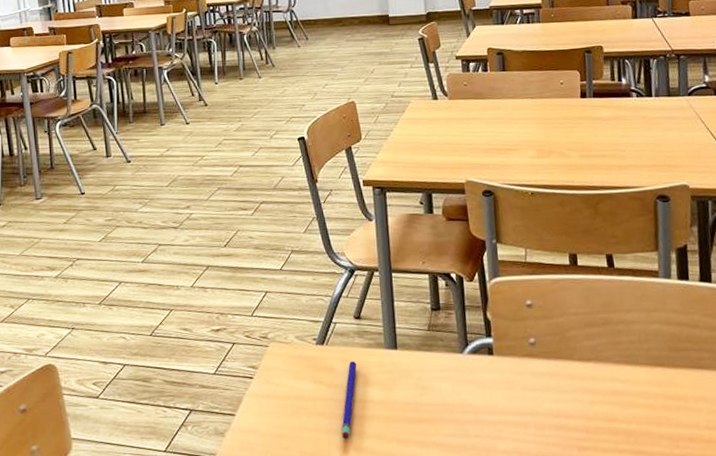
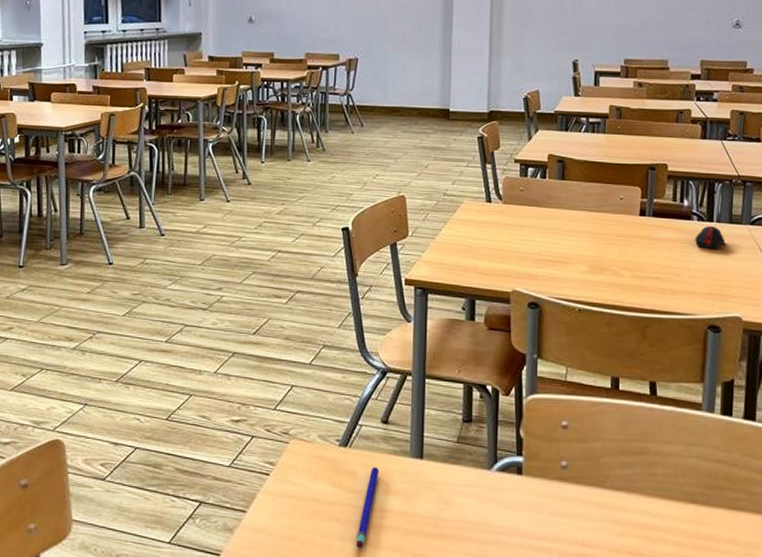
computer mouse: none [636,100,666,123] -> present [695,225,726,249]

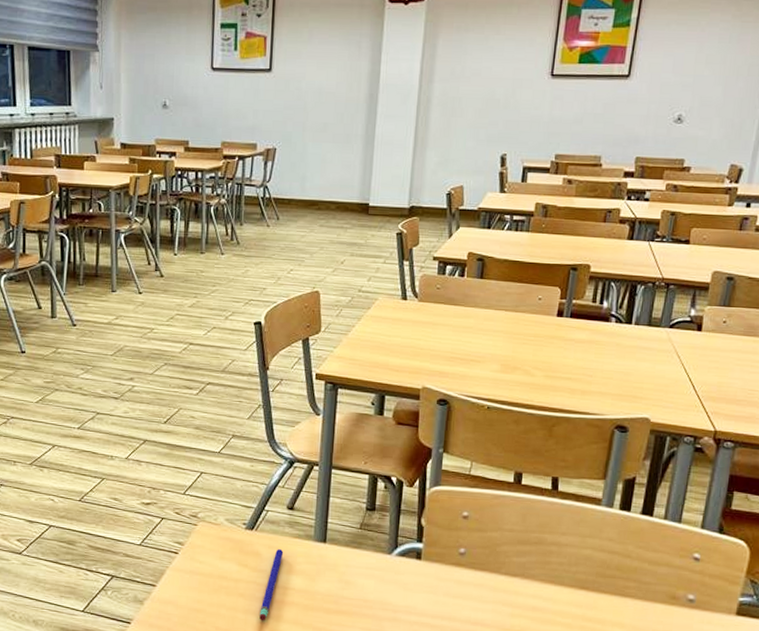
computer mouse: present [695,225,726,249] -> none [611,327,642,352]

